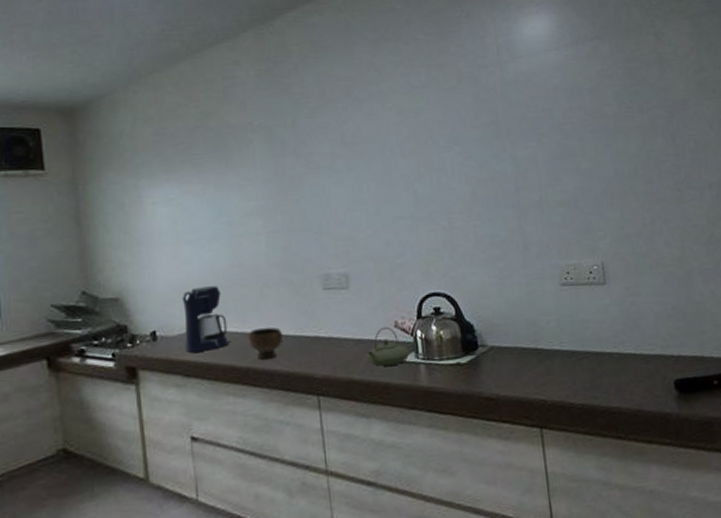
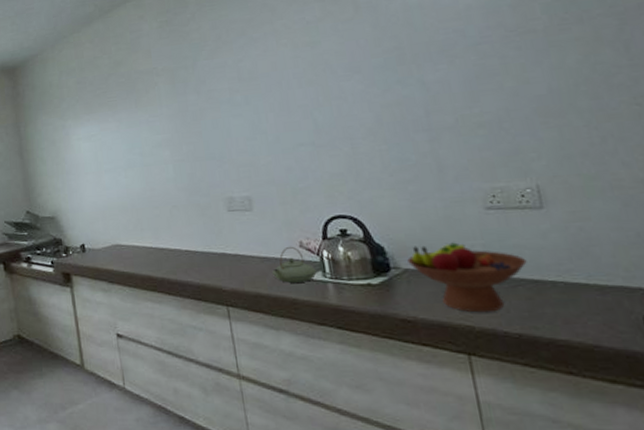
coffee maker: present [181,286,230,353] -> none [104,207,146,263]
bowl: present [247,327,284,360] -> none [161,243,193,272]
fruit bowl: none [493,318,591,387] -> present [407,242,527,313]

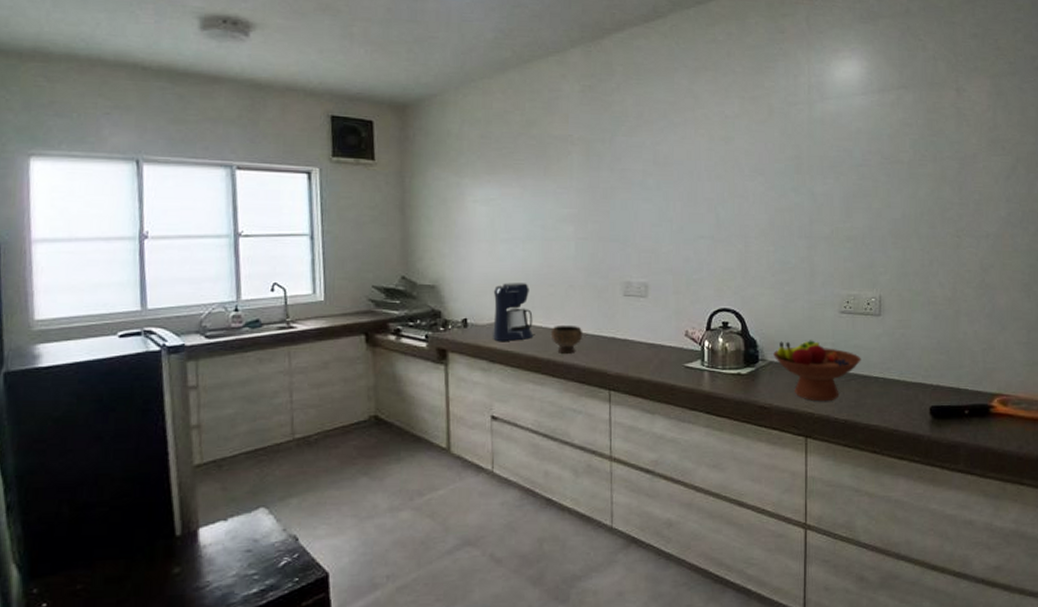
coffee maker: none [104,207,146,263] -> present [492,283,534,341]
bowl: none [161,243,193,272] -> present [550,324,583,353]
teapot: present [272,246,317,283] -> none [657,334,696,369]

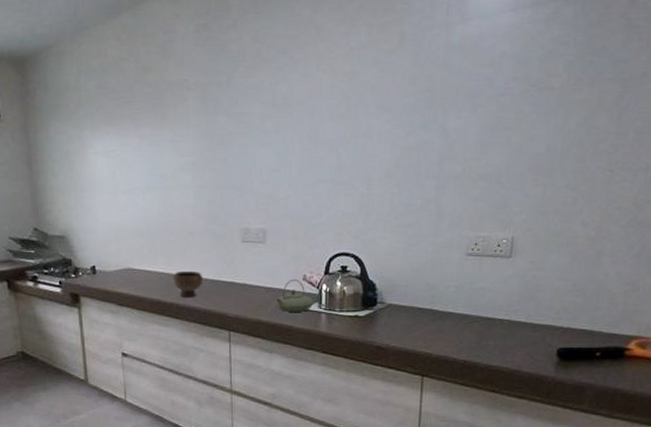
coffee maker: present [492,283,534,341] -> none [117,232,157,286]
teapot: none [657,334,696,369] -> present [275,279,314,312]
fruit bowl: present [773,340,861,402] -> none [393,283,486,343]

